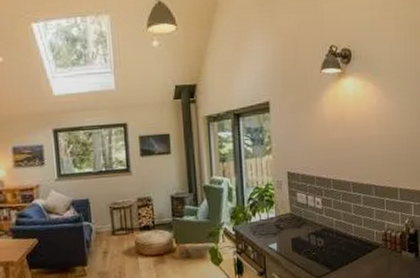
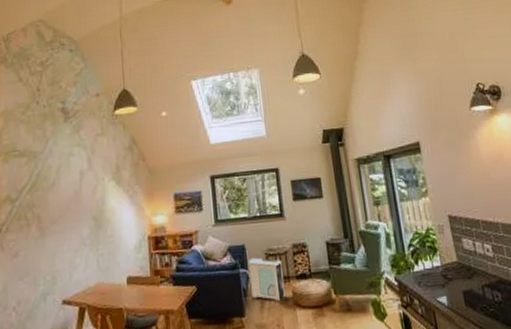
air purifier: none [92,211,128,250] -> present [248,257,285,301]

